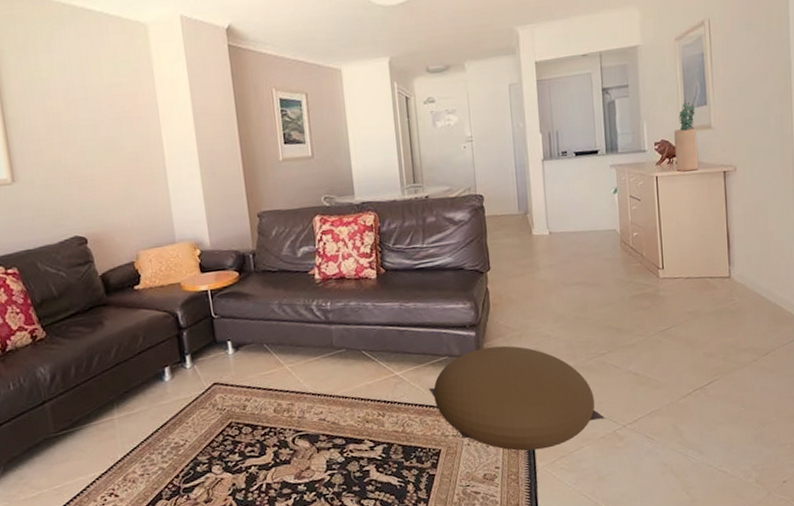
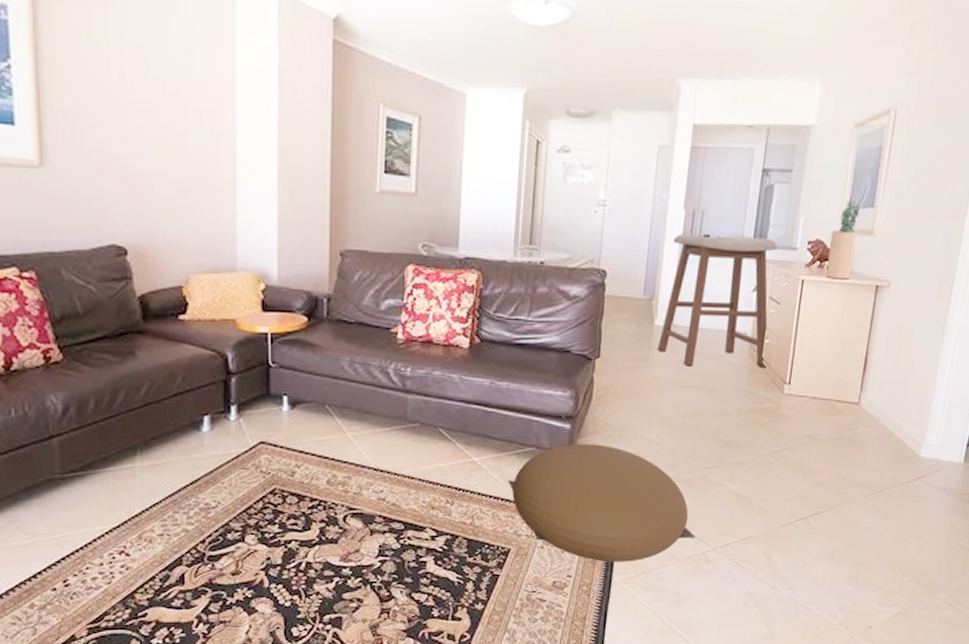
bar stool: none [535,146,640,267] -> present [657,234,778,368]

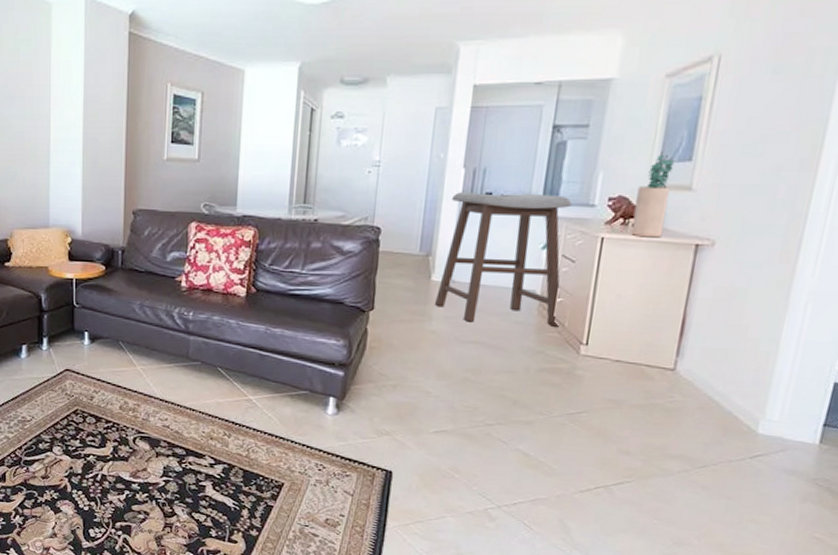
pouf: present [507,444,696,563] -> none [281,390,478,510]

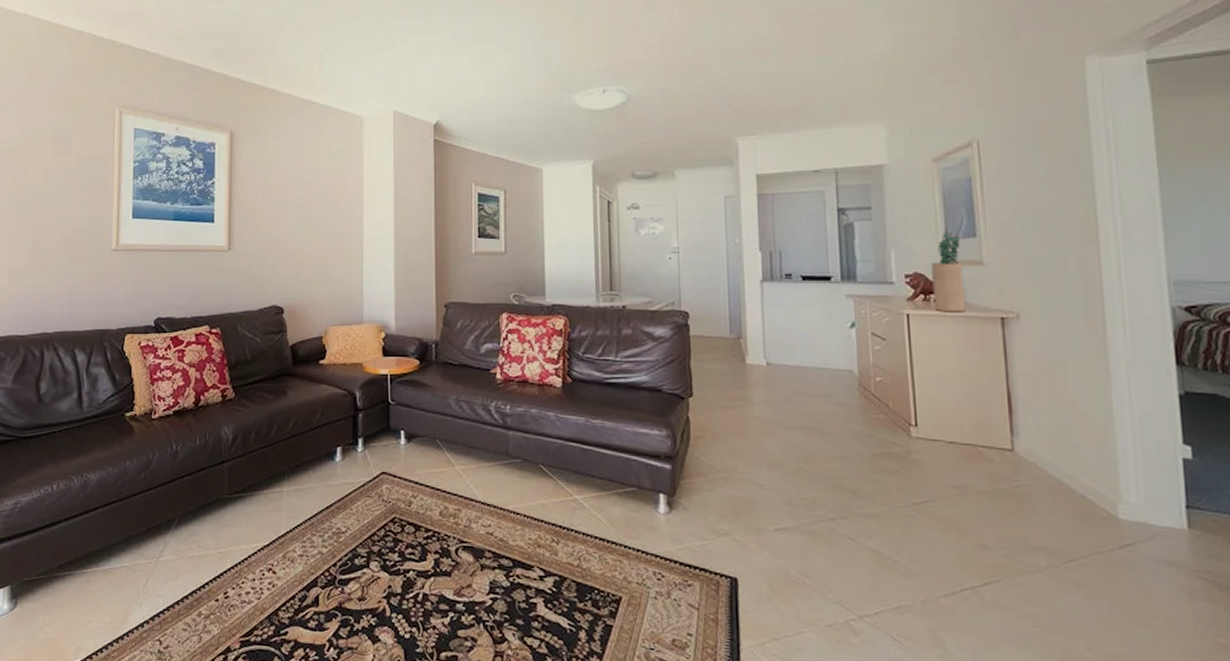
bar stool: present [434,192,573,327] -> none [753,274,885,408]

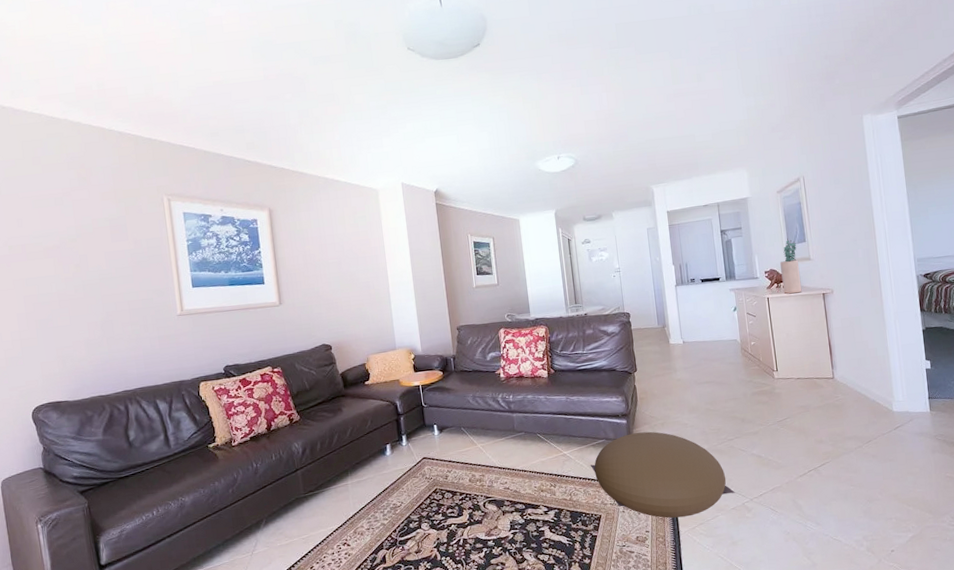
pouf: none [611,485,834,625] -> present [590,431,735,518]

